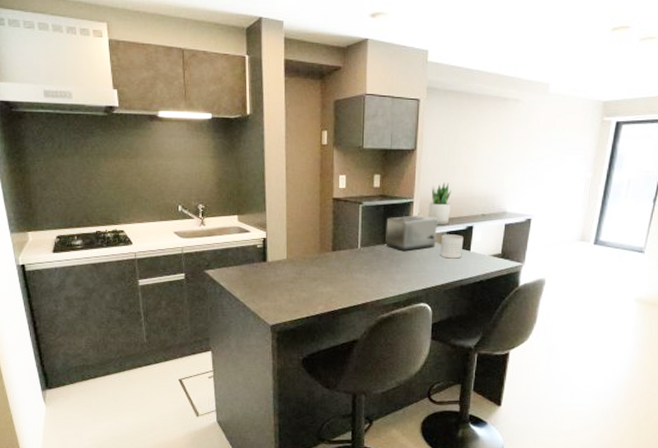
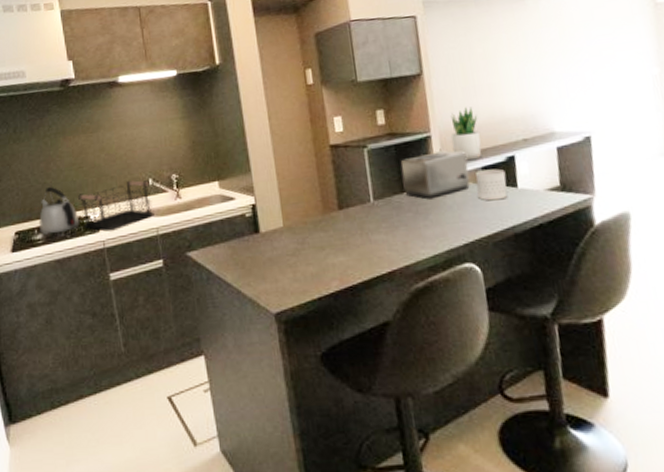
kettle: none [79,201,115,242] -> present [39,187,80,235]
dish rack: none [115,205,180,246] -> present [78,180,153,233]

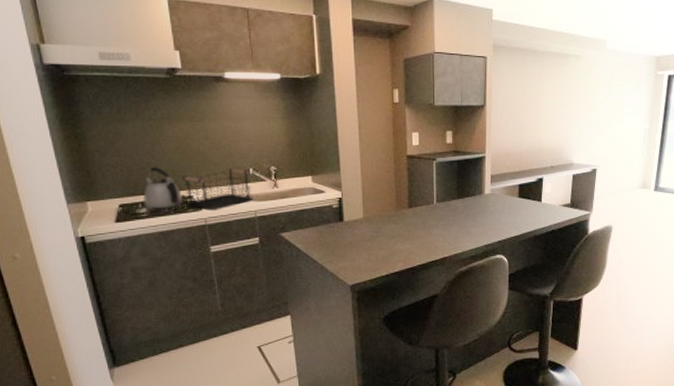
toaster: present [400,151,470,199] -> none [460,169,509,205]
planter: present [450,107,482,161] -> none [500,137,522,179]
mug: present [475,168,508,201] -> none [513,187,535,210]

